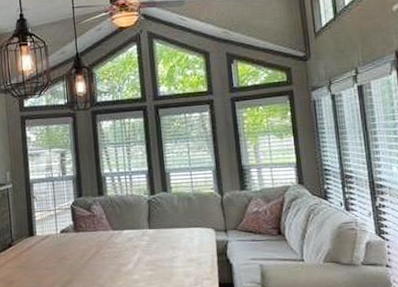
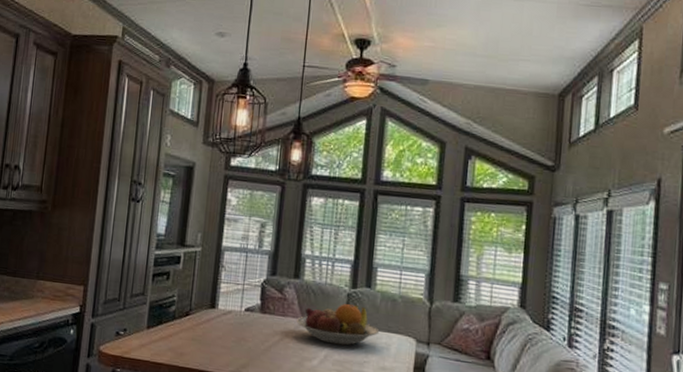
fruit bowl: none [107,208,182,248] -> present [296,304,380,346]

